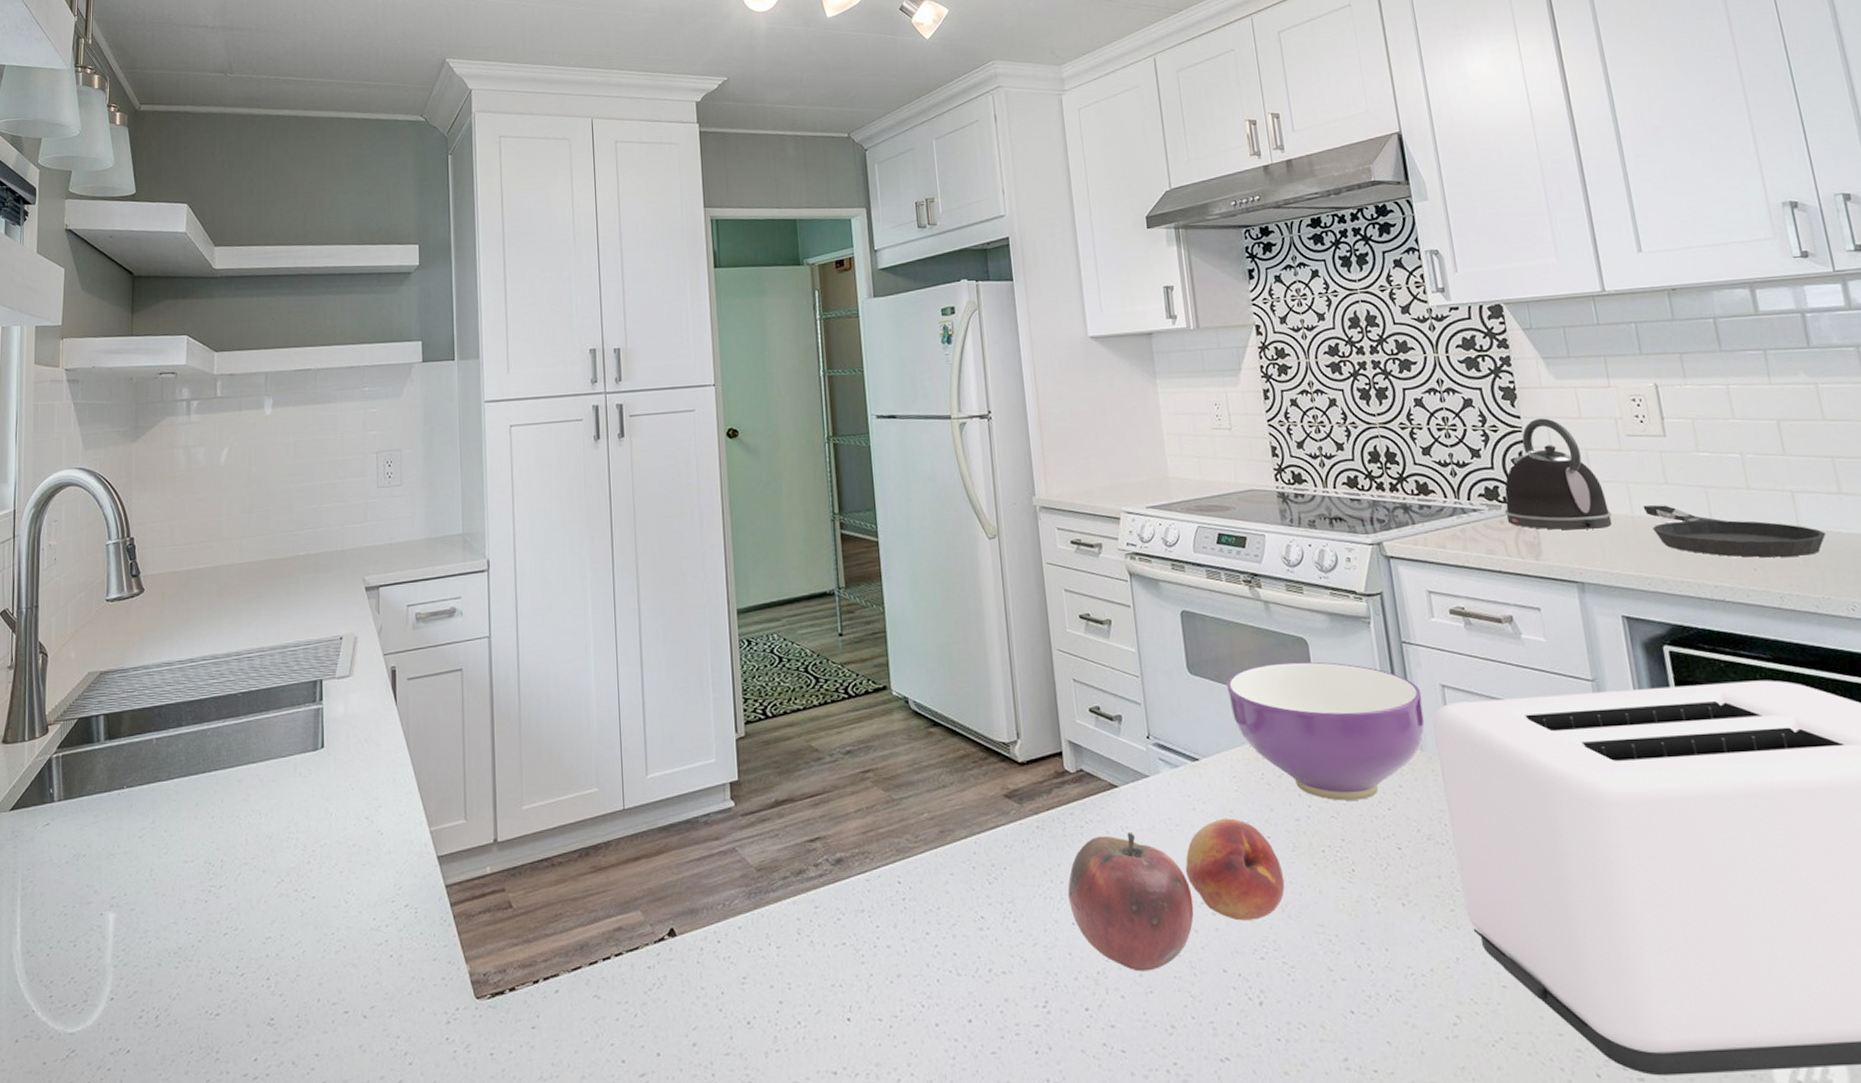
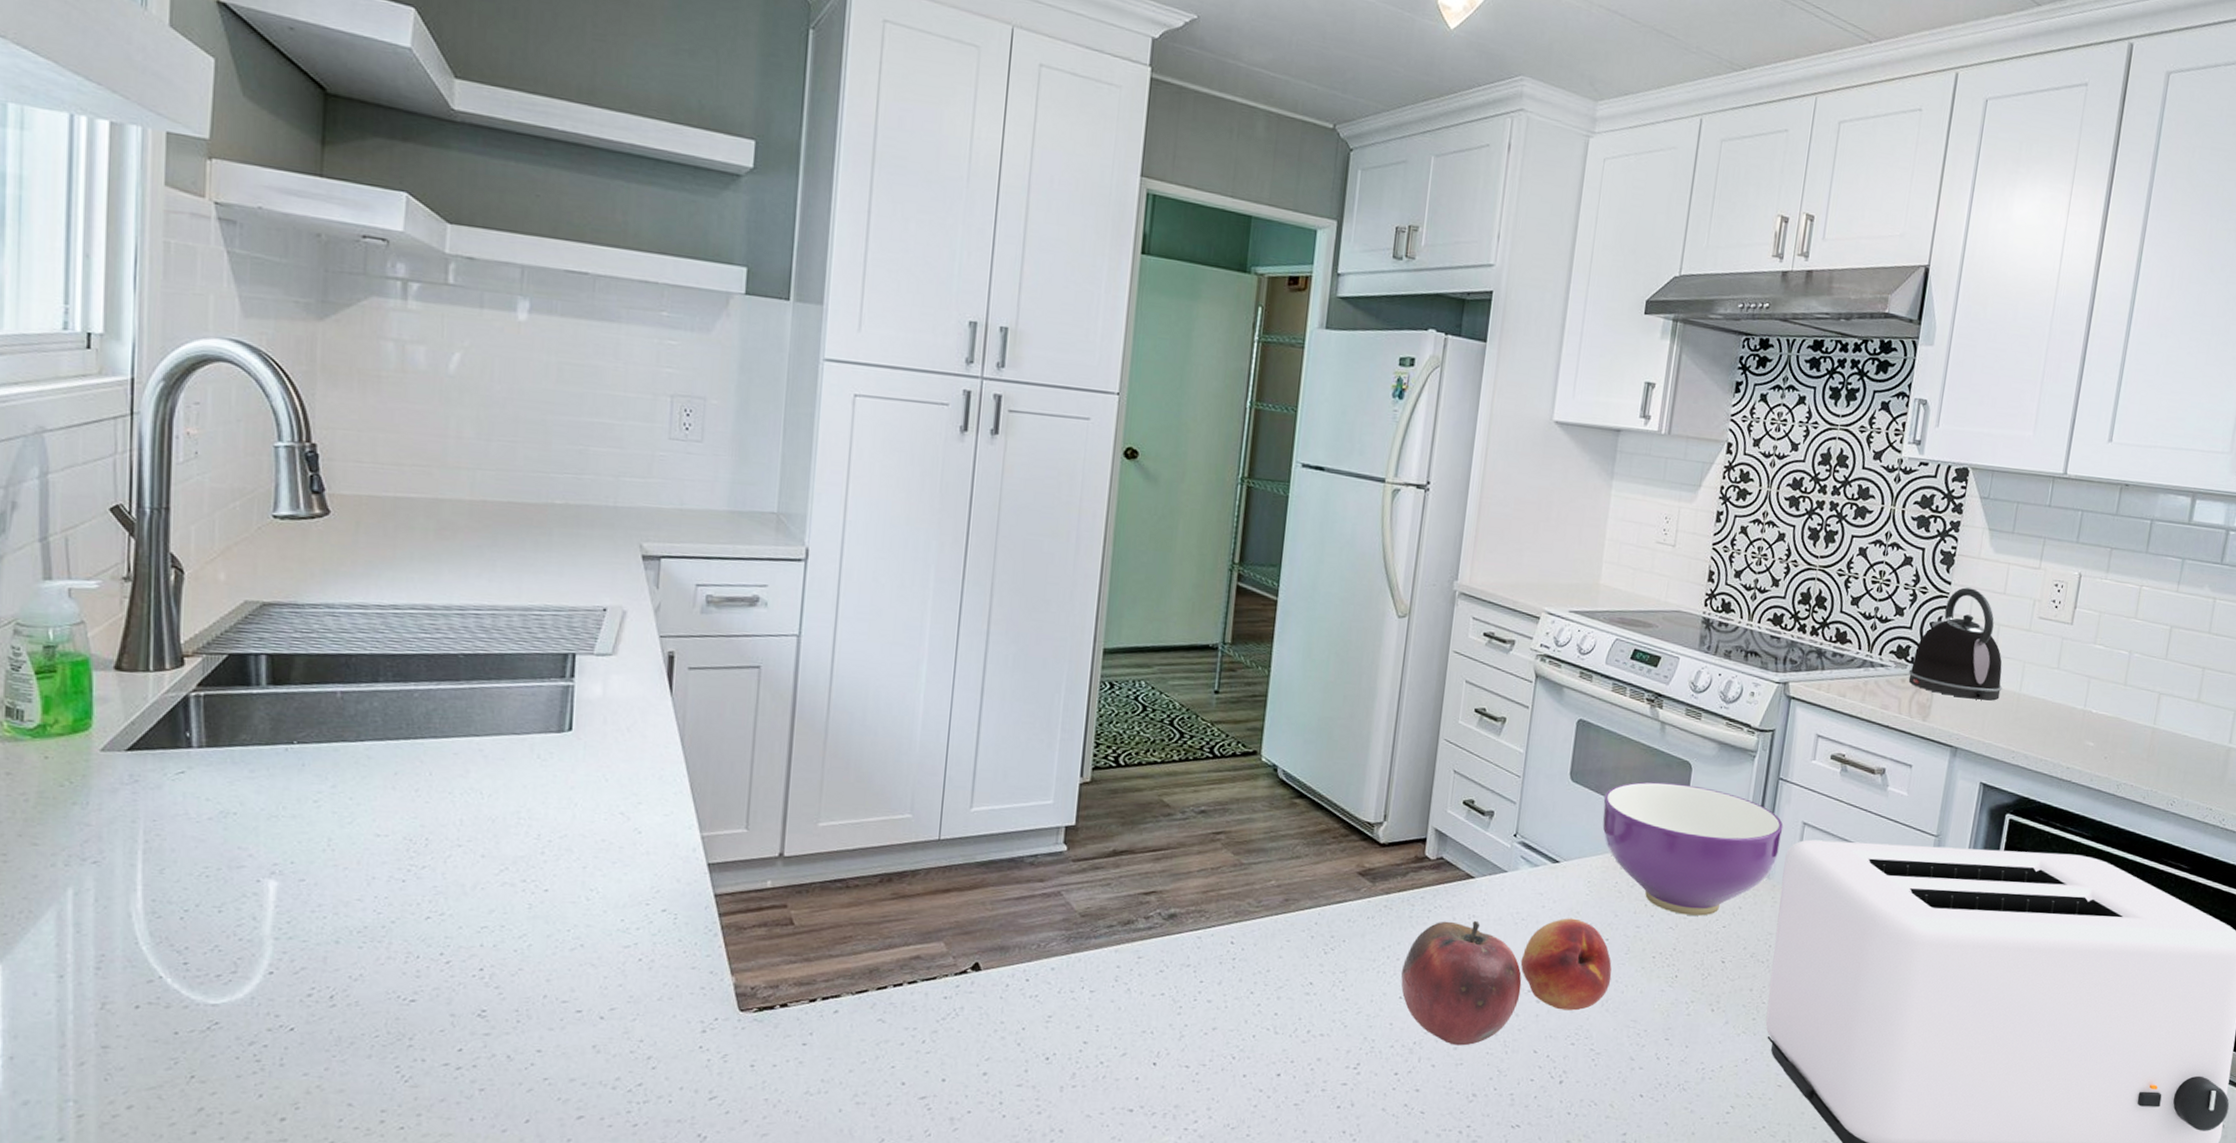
frying pan: present [1643,505,1826,558] -> none [2031,686,2174,752]

